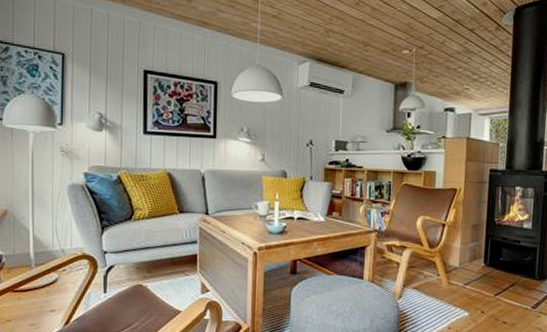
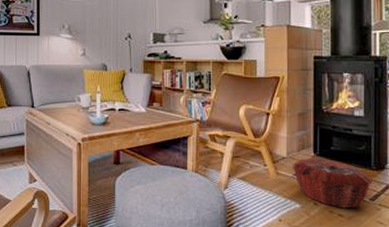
woven basket: none [463,268,535,316] -> present [292,158,373,209]

